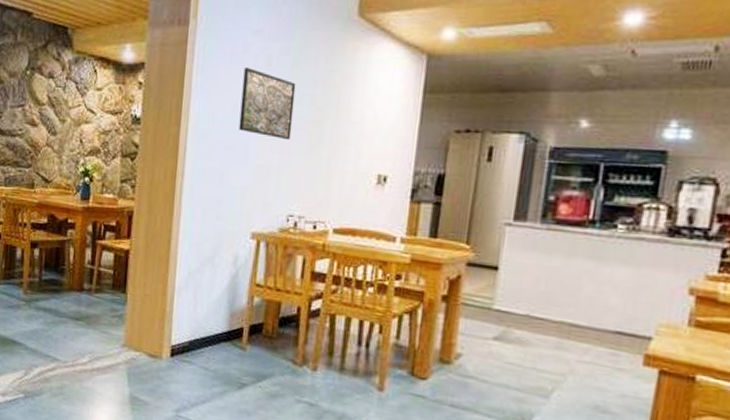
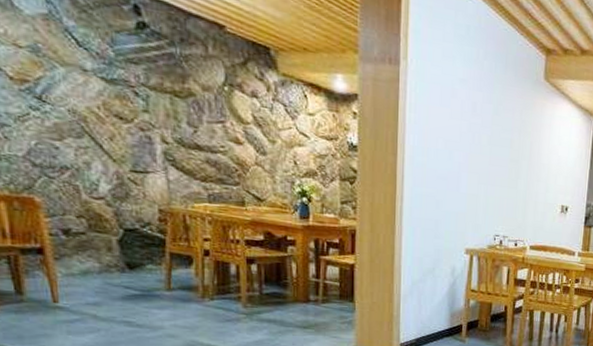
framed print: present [239,68,296,141] -> none [450,110,497,175]

